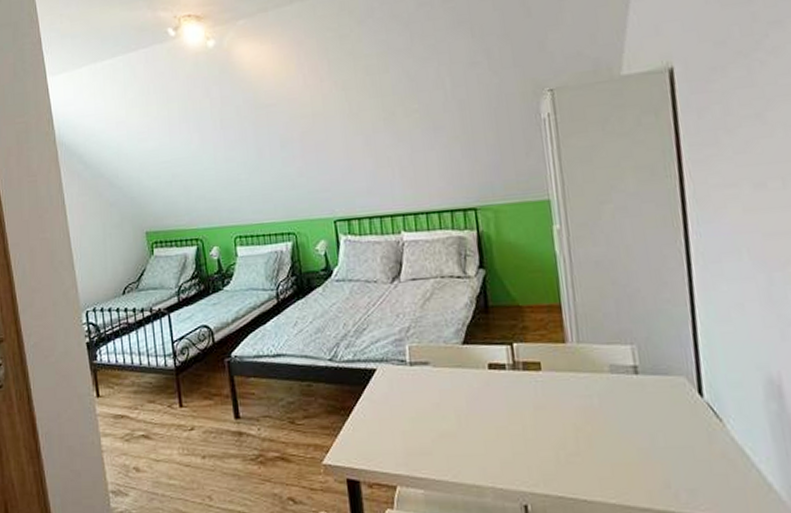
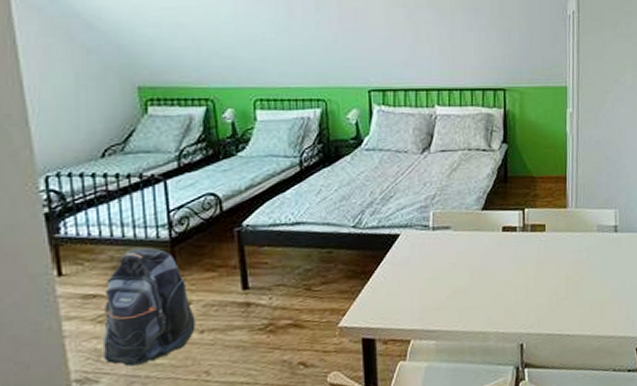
backpack: none [129,374,199,484] -> present [102,247,196,367]

